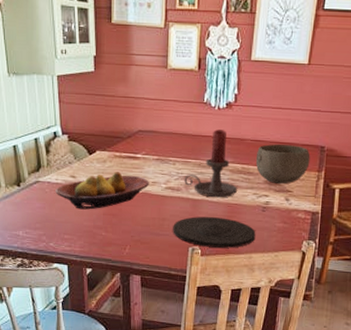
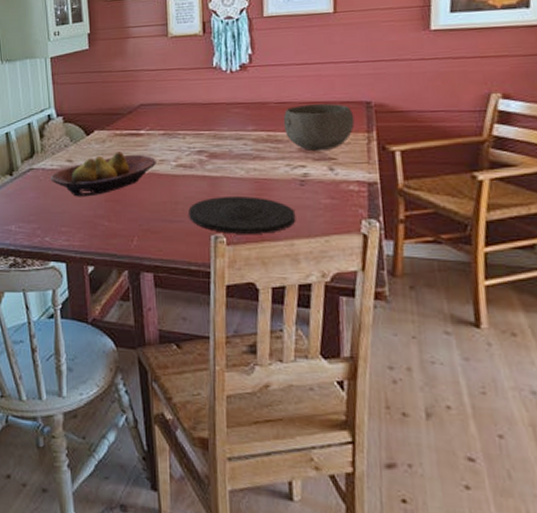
candle holder: present [184,130,238,198] -> none [197,94,266,173]

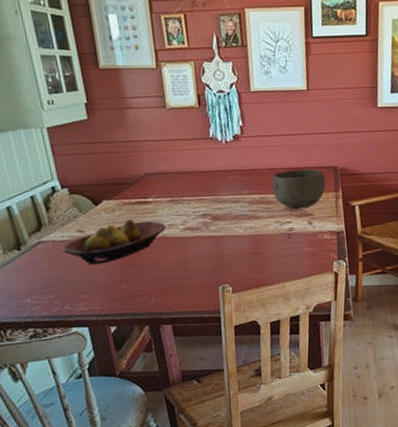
plate: present [188,196,296,234] -> none [198,250,286,283]

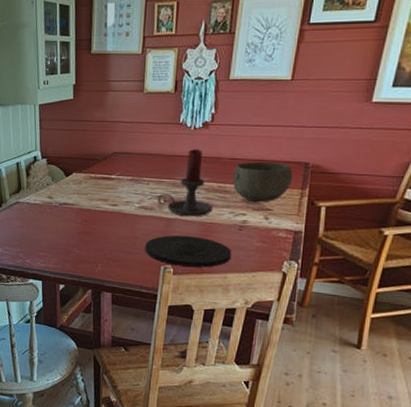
fruit bowl: present [62,218,166,265] -> none [33,191,123,229]
plate: none [198,250,286,283] -> present [145,235,232,267]
candle holder: none [202,162,260,232] -> present [158,149,214,217]

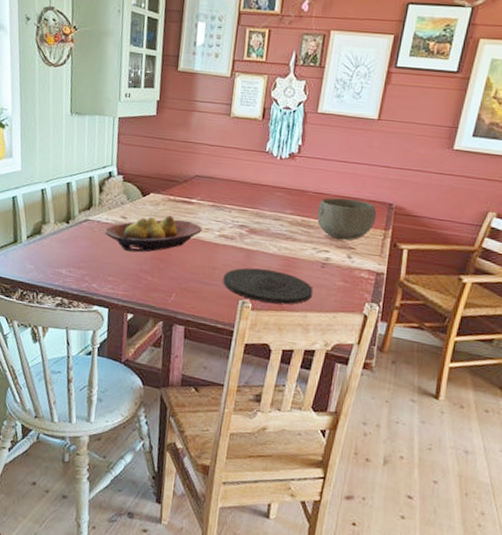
fruit bowl: none [33,191,123,229] -> present [104,214,202,253]
candle holder: present [158,149,214,217] -> none [239,179,296,250]

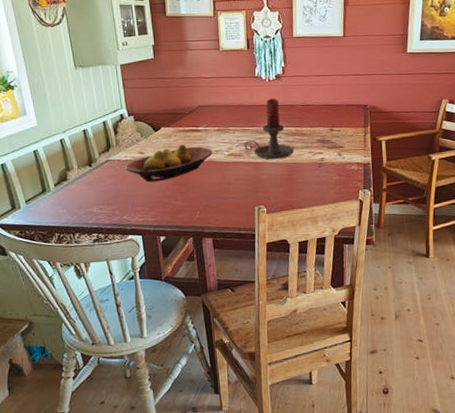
plate: present [223,267,313,305] -> none [238,176,316,205]
candle holder: none [239,179,296,250] -> present [244,99,294,160]
bowl: present [316,198,377,241] -> none [307,106,356,142]

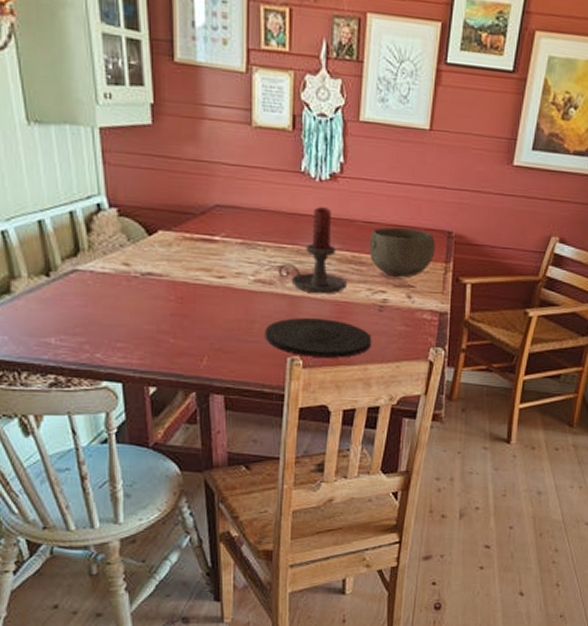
fruit bowl: present [125,143,213,182] -> none [101,257,232,309]
plate: none [238,176,316,205] -> present [265,318,372,358]
bowl: none [307,106,356,142] -> present [368,227,436,278]

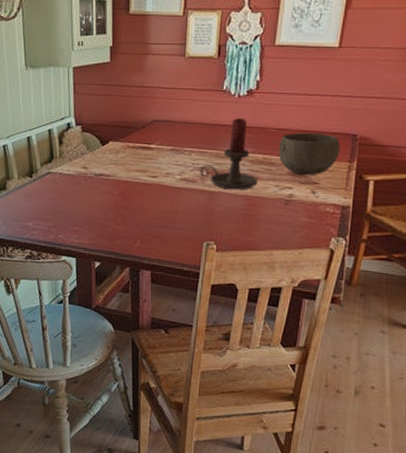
plate: present [265,318,372,358] -> none [186,209,278,244]

